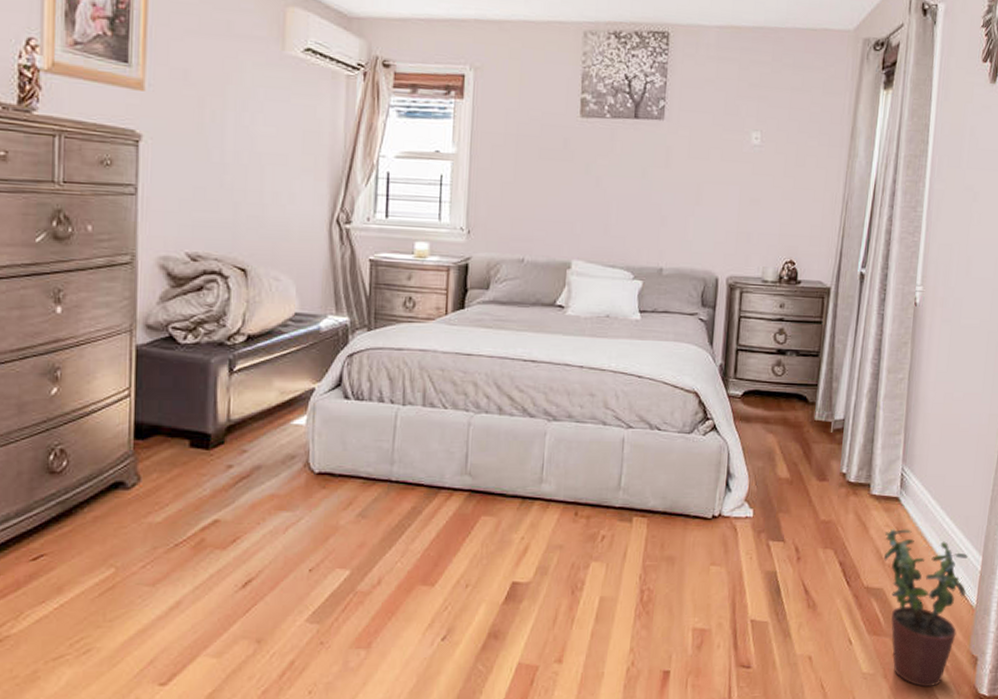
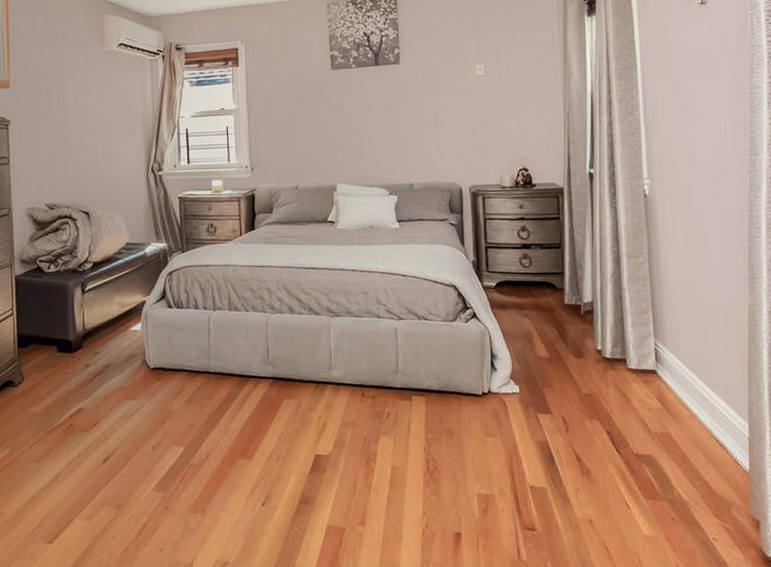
potted plant: present [883,528,968,687] -> none [647,398,737,549]

